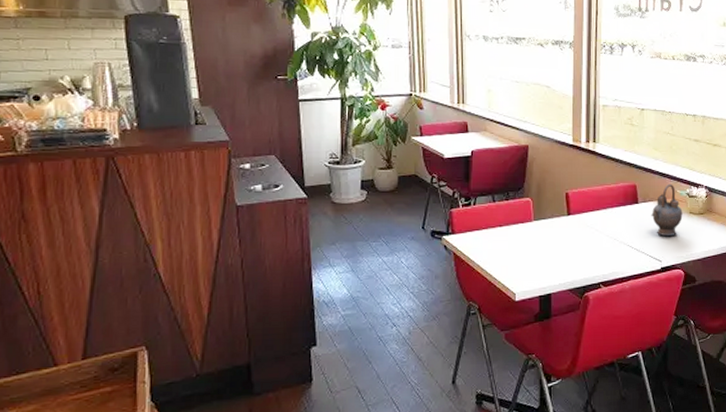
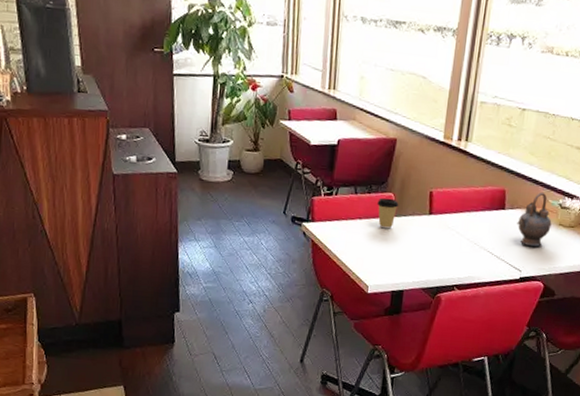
coffee cup: none [516,203,537,234] -> present [377,197,399,229]

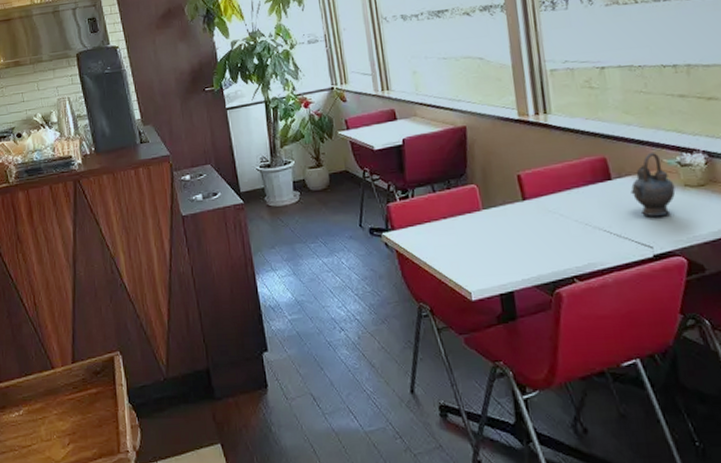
coffee cup: present [377,197,399,229] -> none [460,190,485,225]

